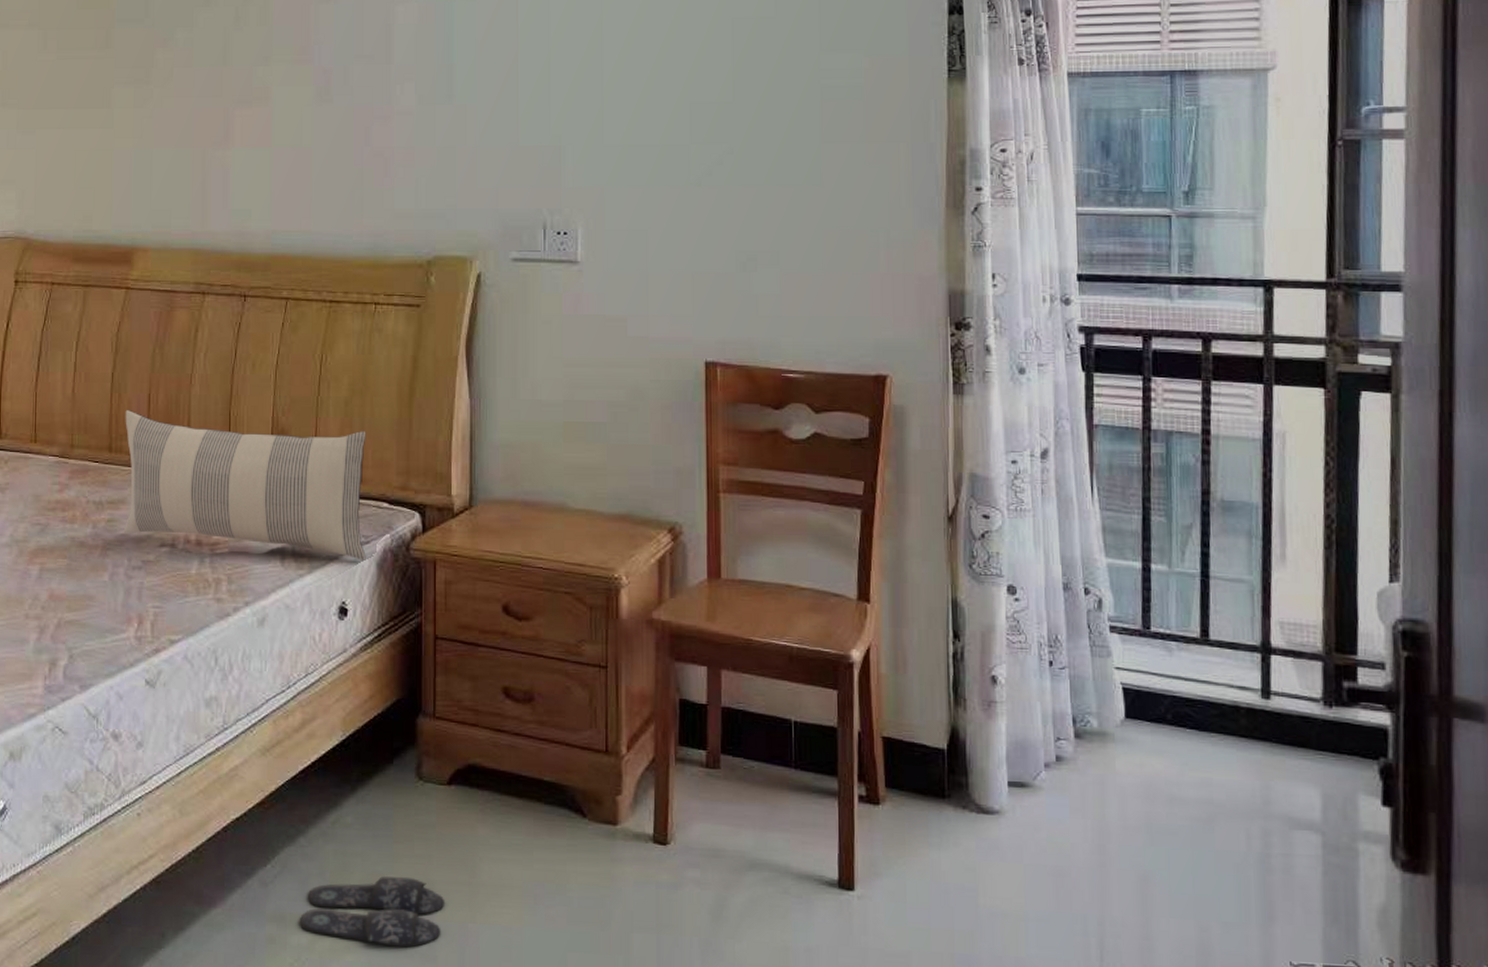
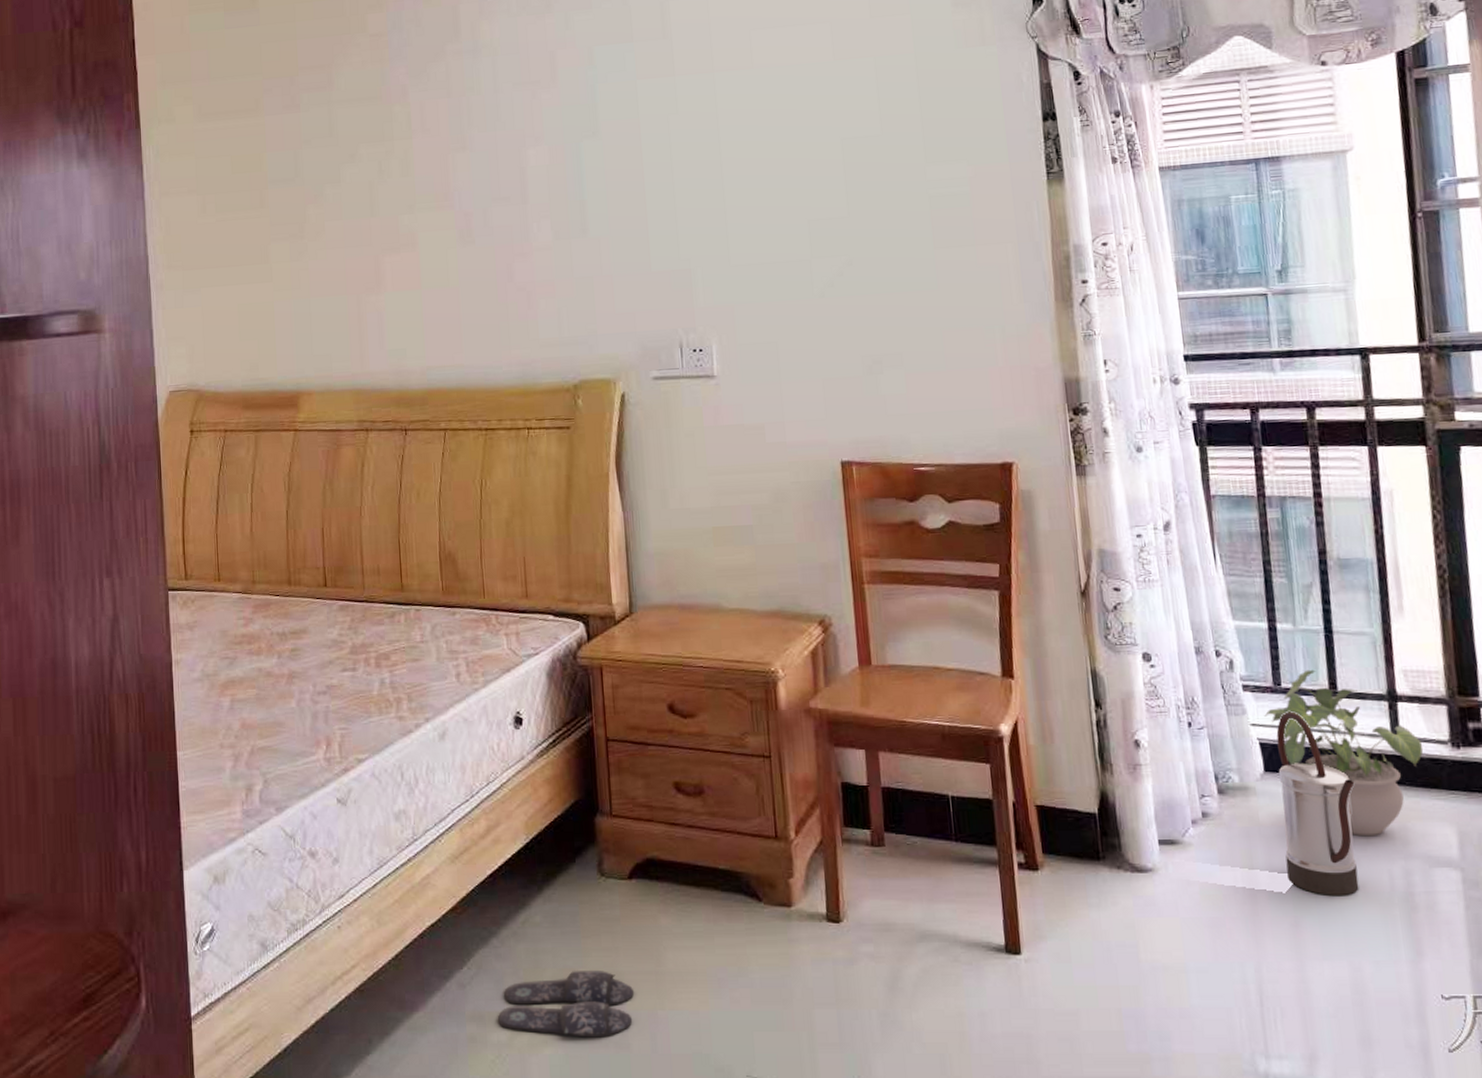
pillow: present [123,410,366,561] -> none [301,545,536,671]
potted plant: none [1130,614,1294,793] -> present [1264,669,1424,837]
watering can: none [1139,657,1219,853] -> present [1276,711,1359,897]

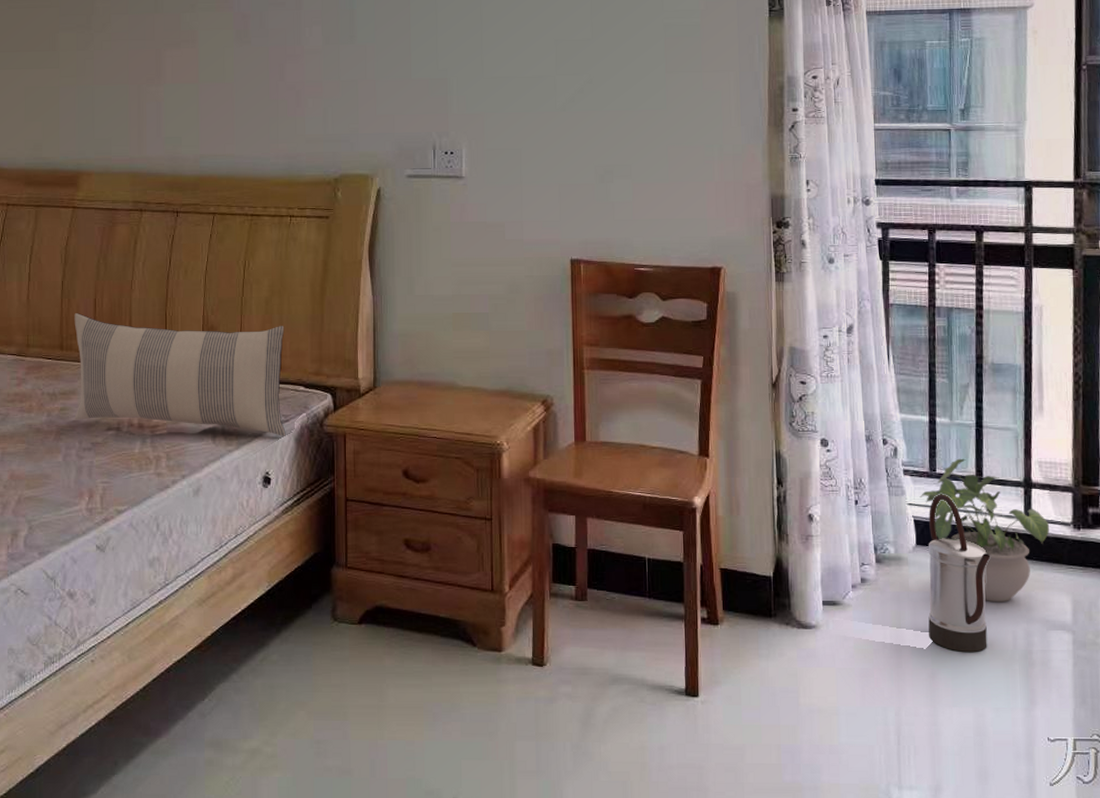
pillow: none [301,545,536,671] -> present [74,313,286,436]
slippers: present [498,971,635,1038] -> none [234,704,358,763]

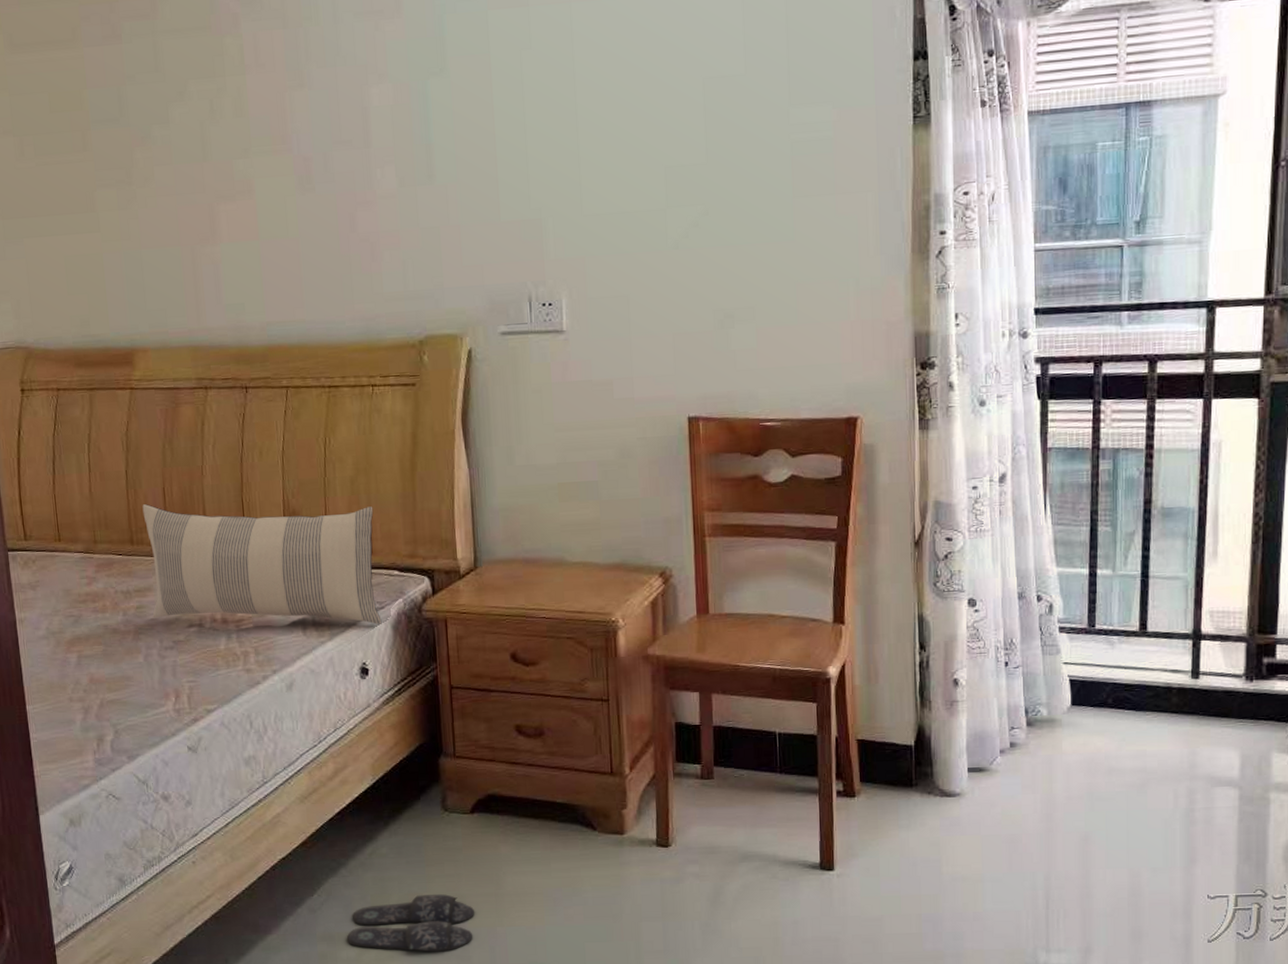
slippers: none [234,704,358,763] -> present [347,894,475,952]
potted plant: present [920,458,1050,603] -> none [1076,612,1220,761]
watering can: present [928,494,991,653] -> none [1082,650,1153,814]

